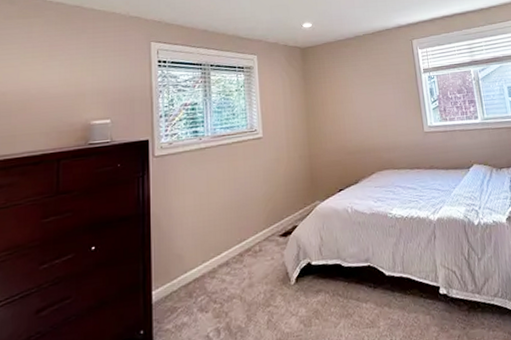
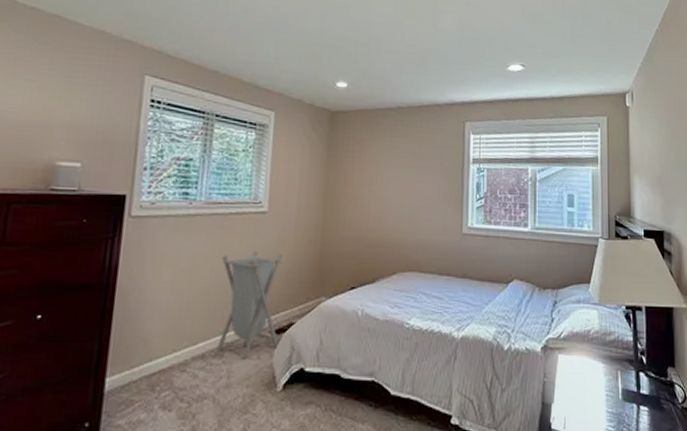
laundry hamper: none [231,170,287,261] -> present [216,252,282,359]

